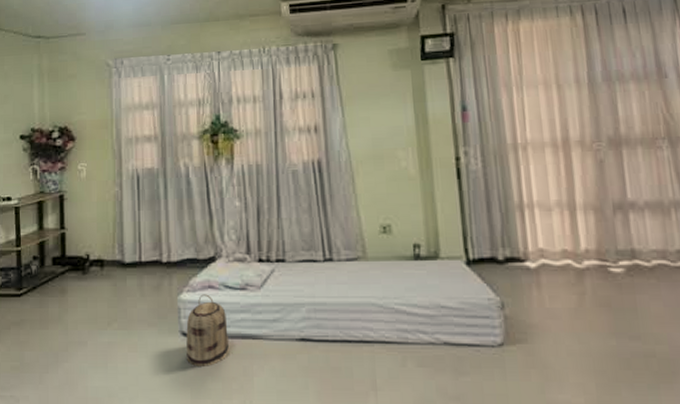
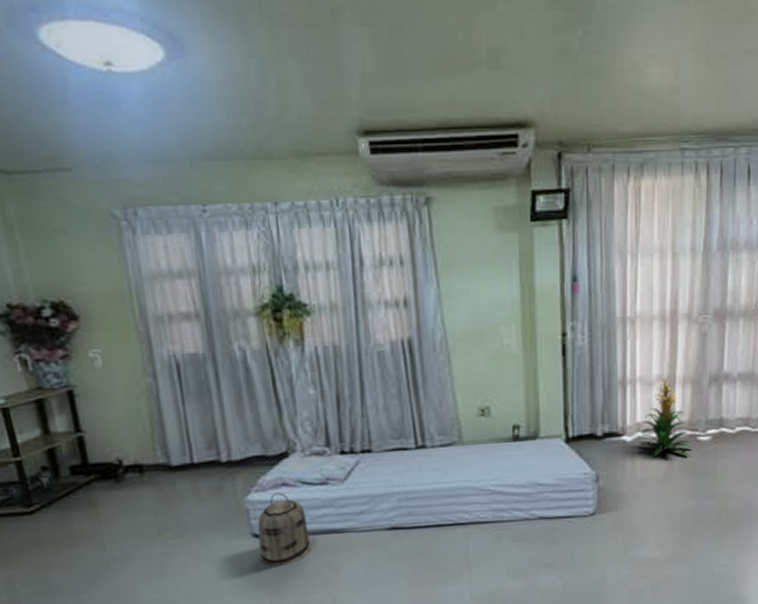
indoor plant: none [544,202,605,289] -> present [639,376,693,457]

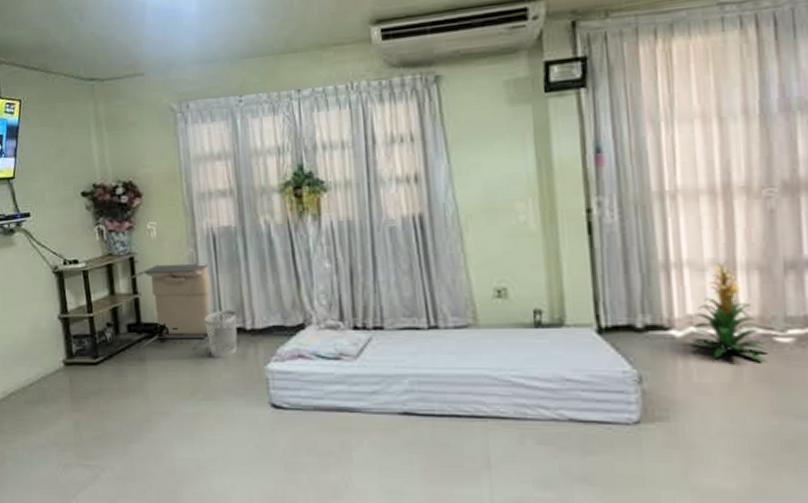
laundry hamper: none [71,393,186,493] -> present [131,262,217,349]
wastebasket: none [170,443,212,494] -> present [205,310,238,358]
basket: present [257,492,312,567] -> none [275,364,325,440]

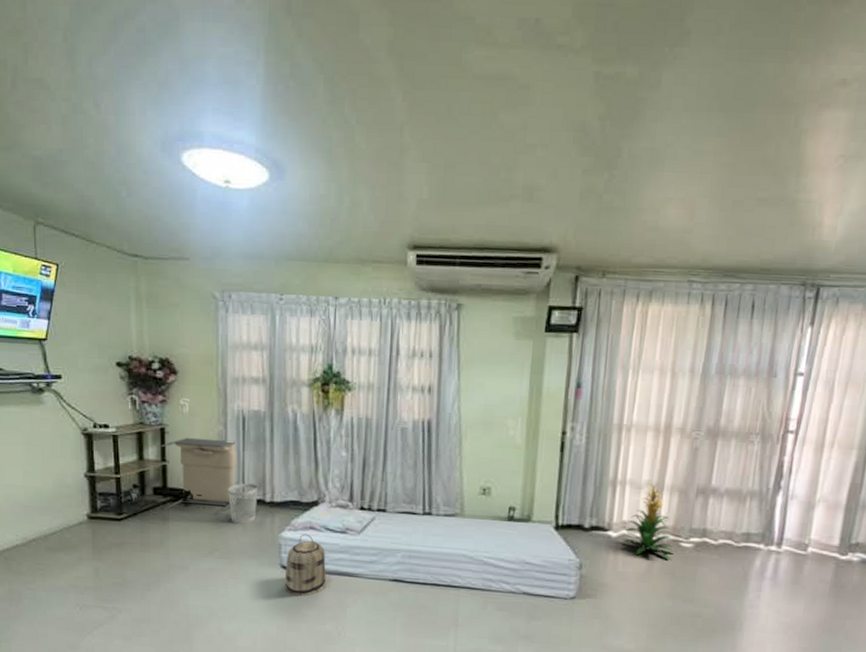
basket: none [275,364,325,440] -> present [285,534,327,596]

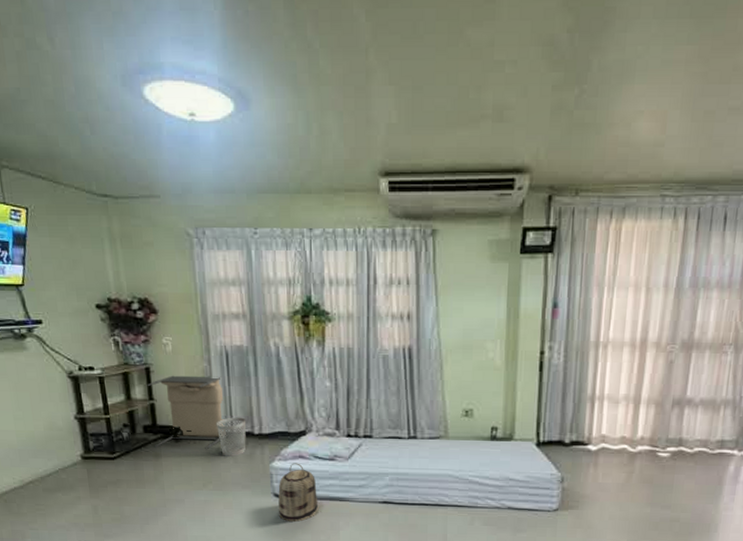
indoor plant: present [623,483,675,559] -> none [602,396,653,469]

